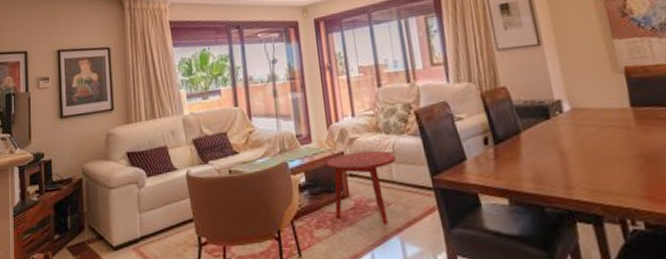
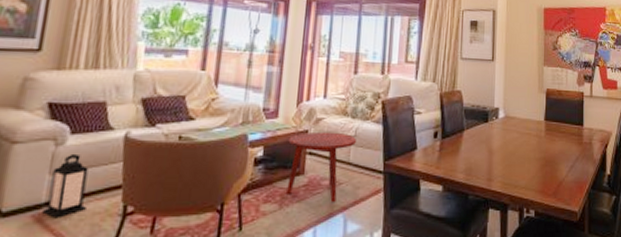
lantern: none [140,193,171,250] -> present [42,153,89,219]

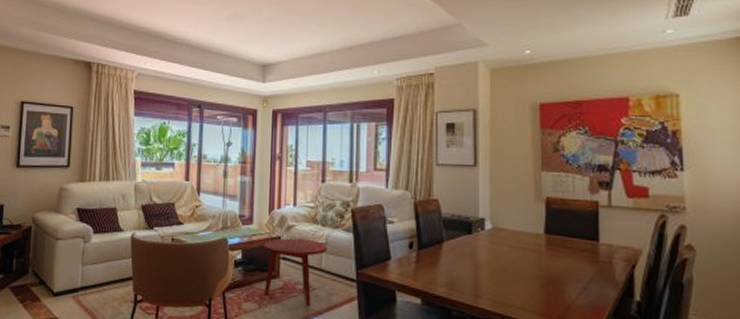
lantern: present [42,153,89,219] -> none [79,249,109,301]

